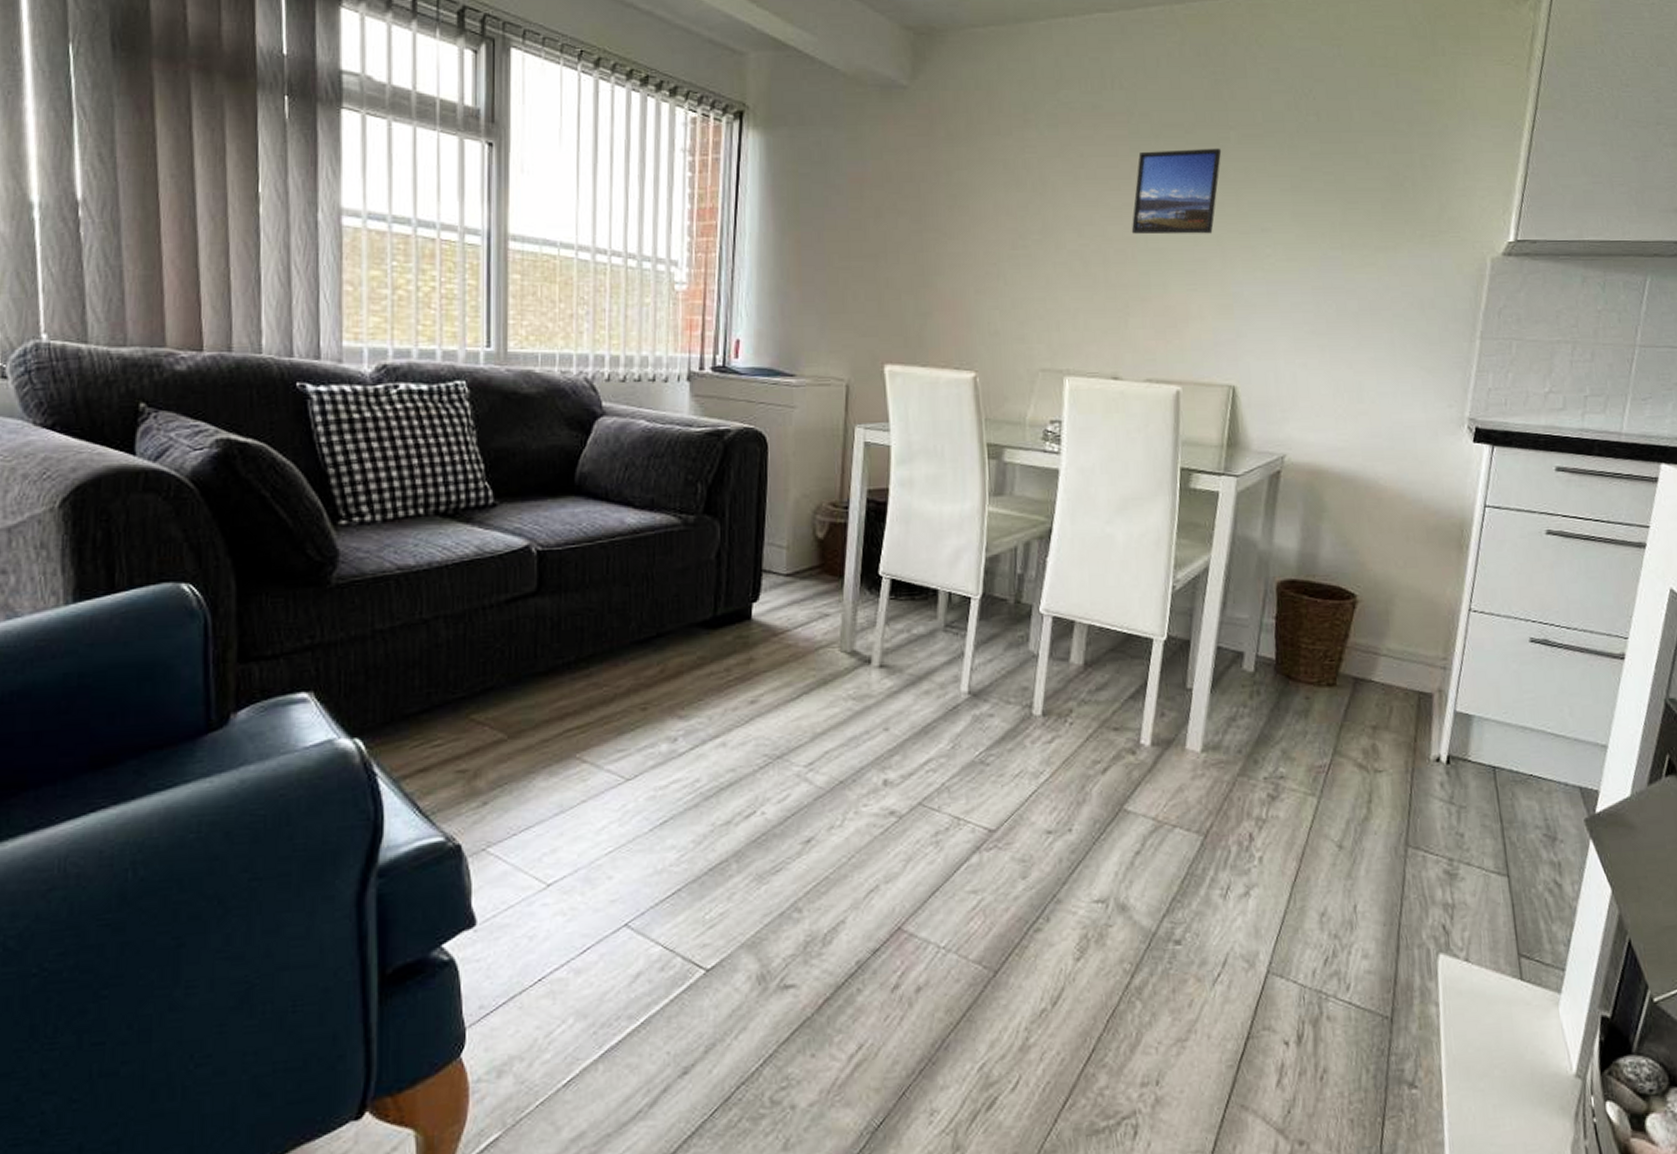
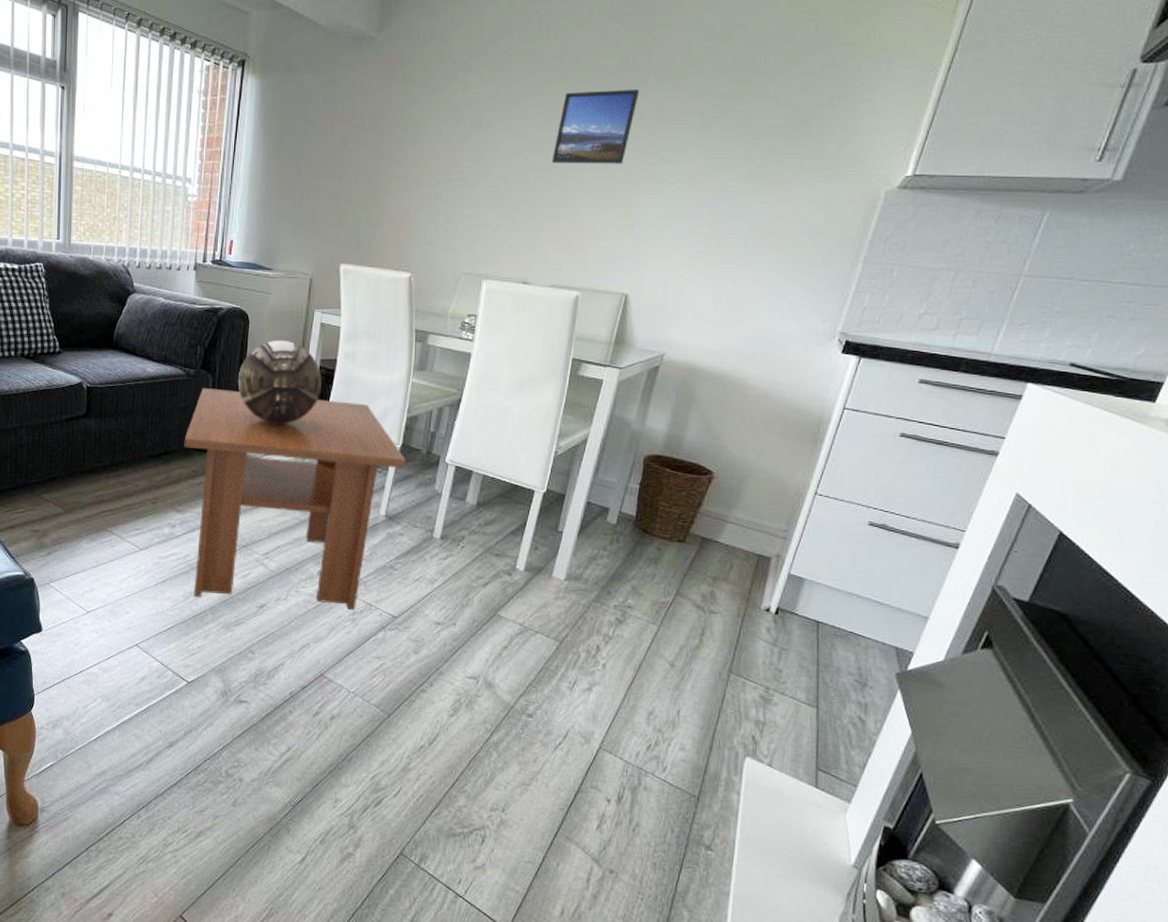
coffee table: none [684,539,990,841] -> present [184,388,407,610]
decorative bowl: none [756,467,873,582] -> present [237,340,323,424]

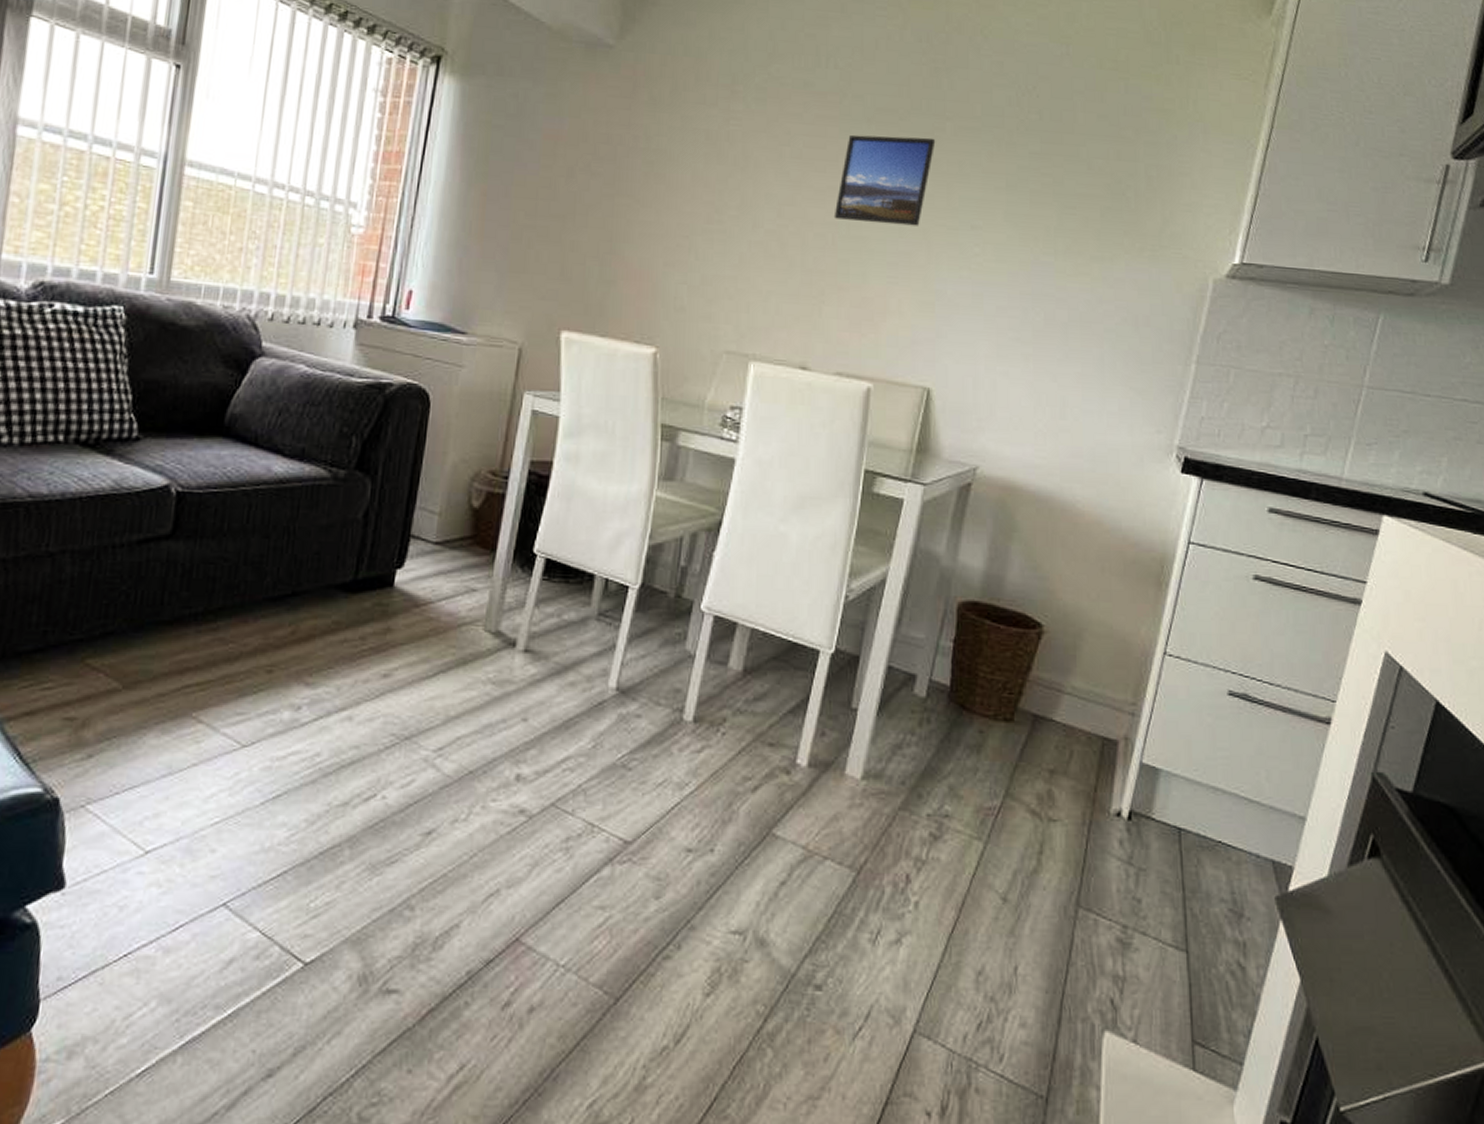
coffee table: present [184,388,407,610] -> none [322,498,647,834]
decorative bowl: present [237,340,323,424] -> none [409,431,532,553]

